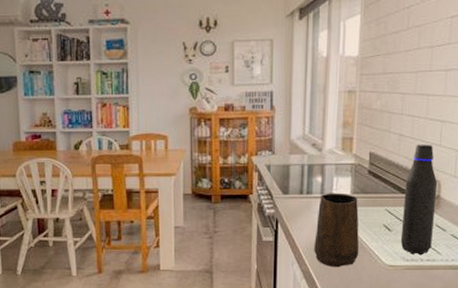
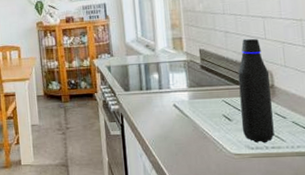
mug: present [314,193,360,268] -> none [158,87,204,158]

